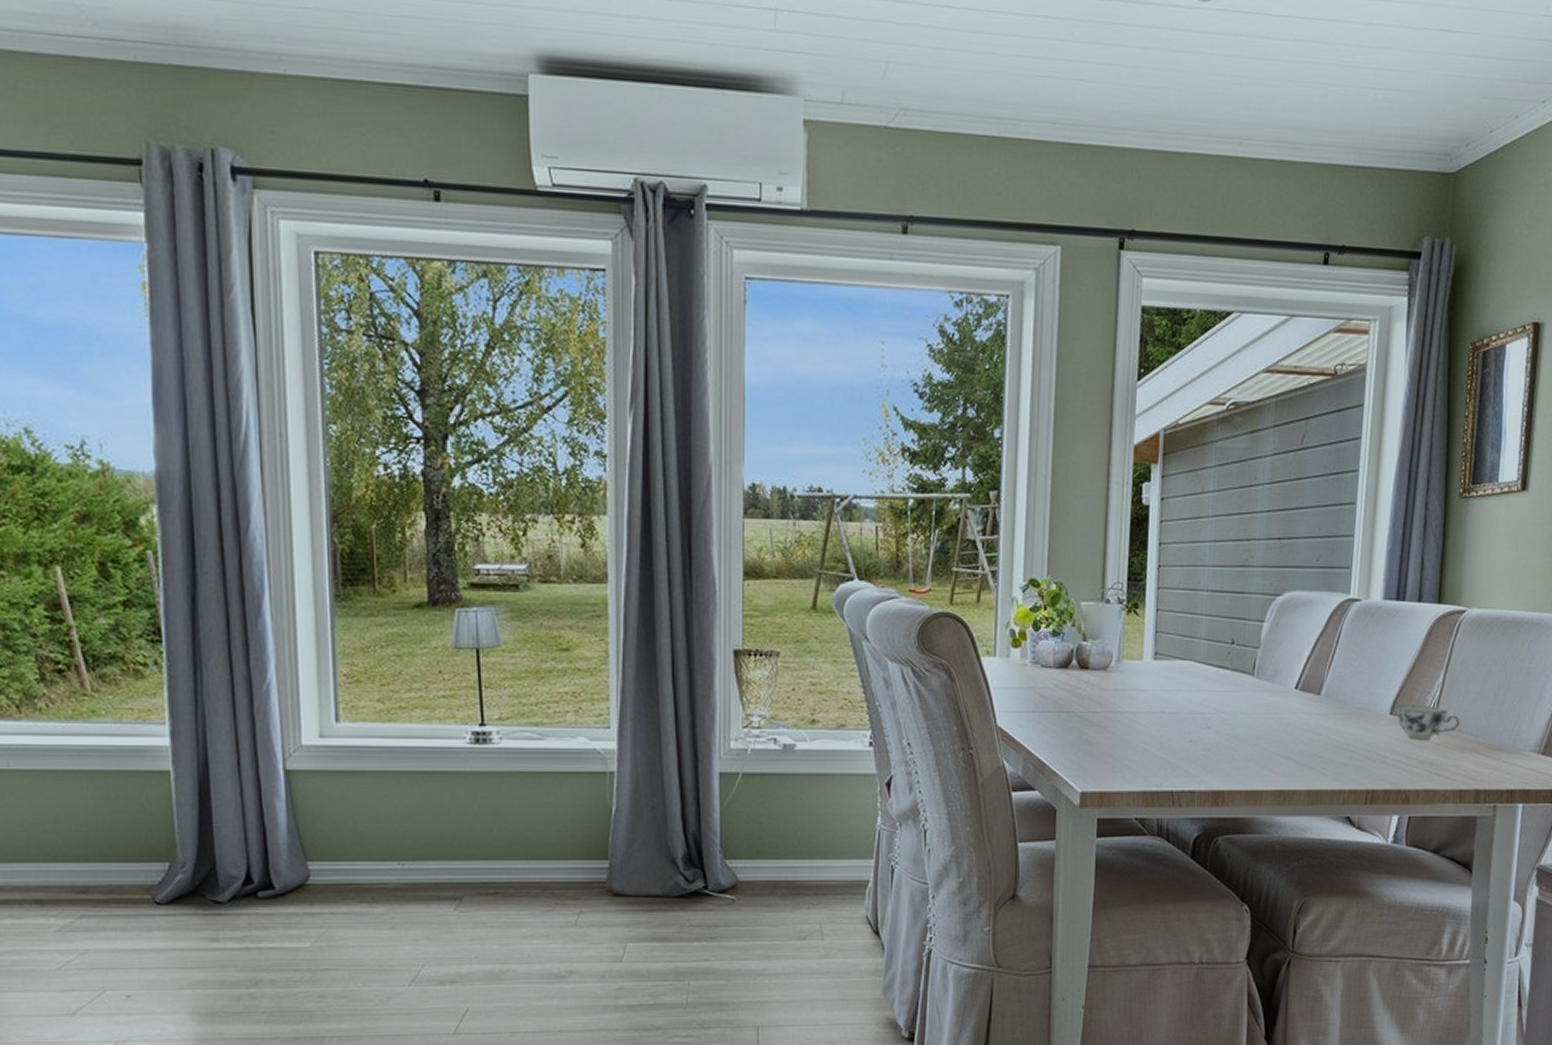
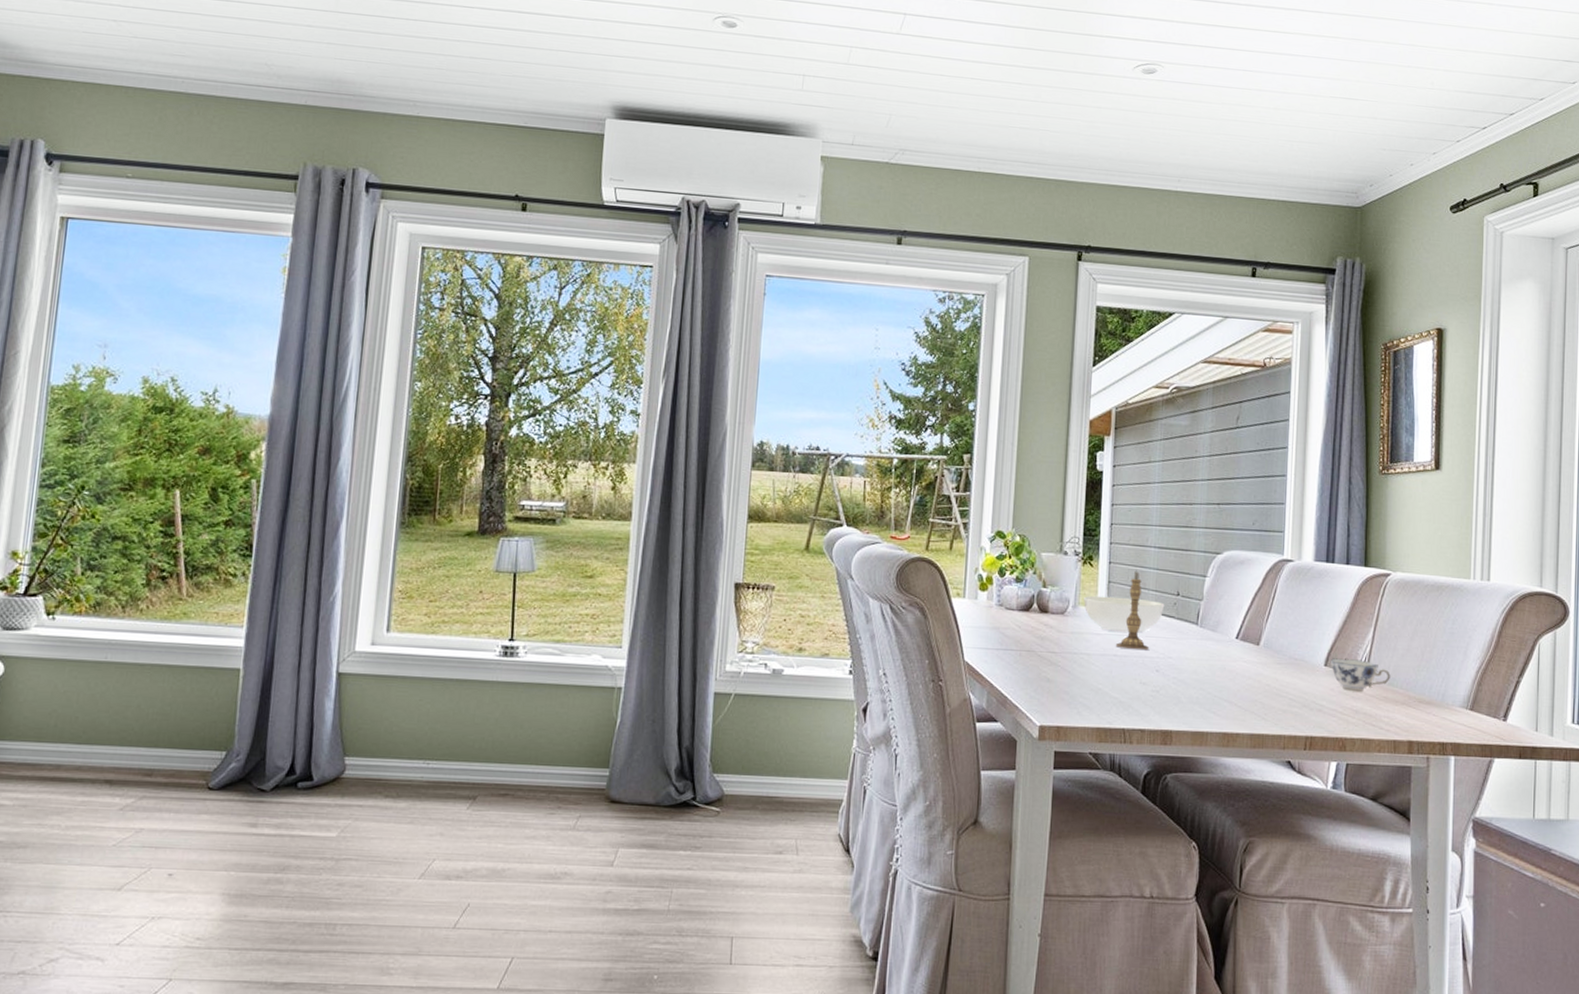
bowl: none [1128,648,1218,688] -> present [1084,595,1165,634]
candlestick: none [1163,617,1201,706] -> present [1115,570,1150,651]

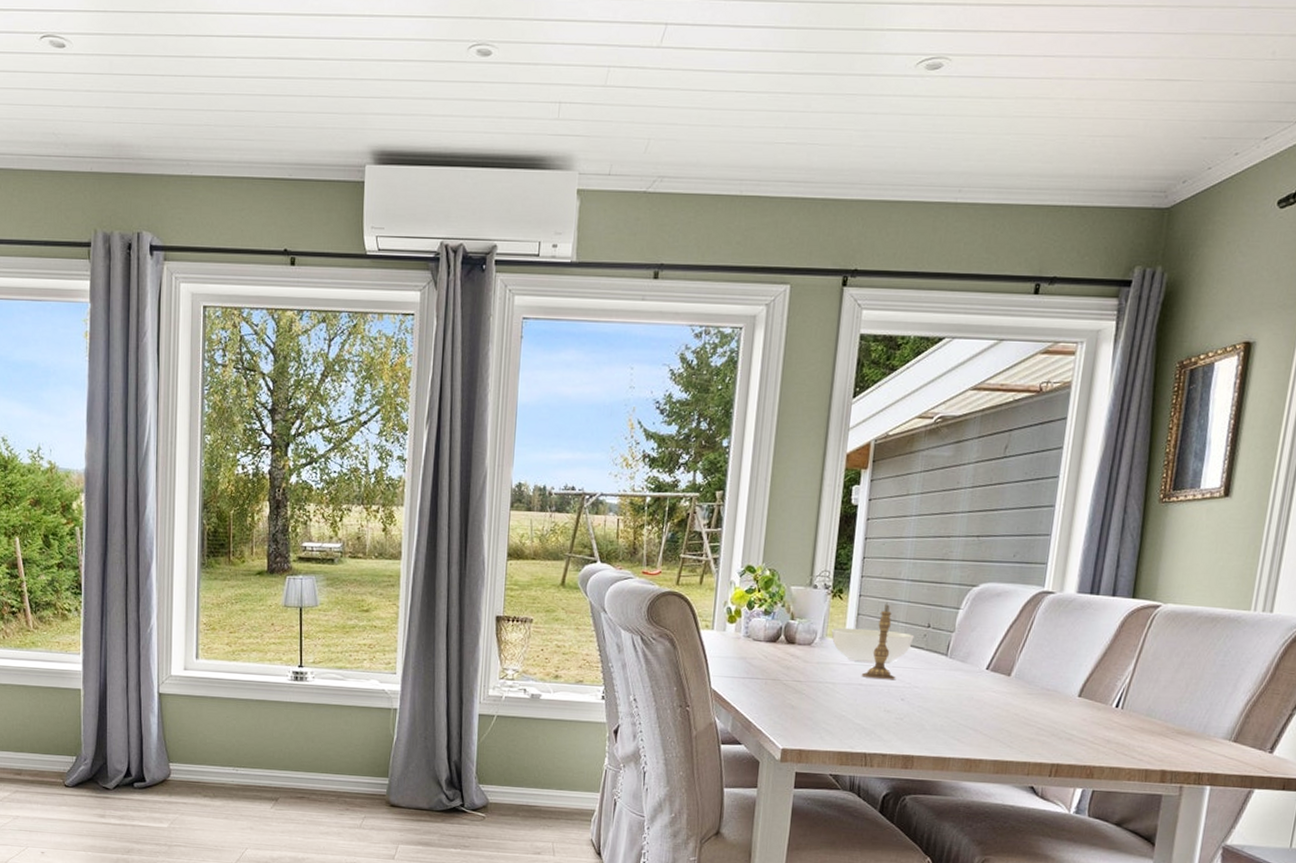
teacup: present [1330,657,1391,693] -> none [1084,688,1149,723]

